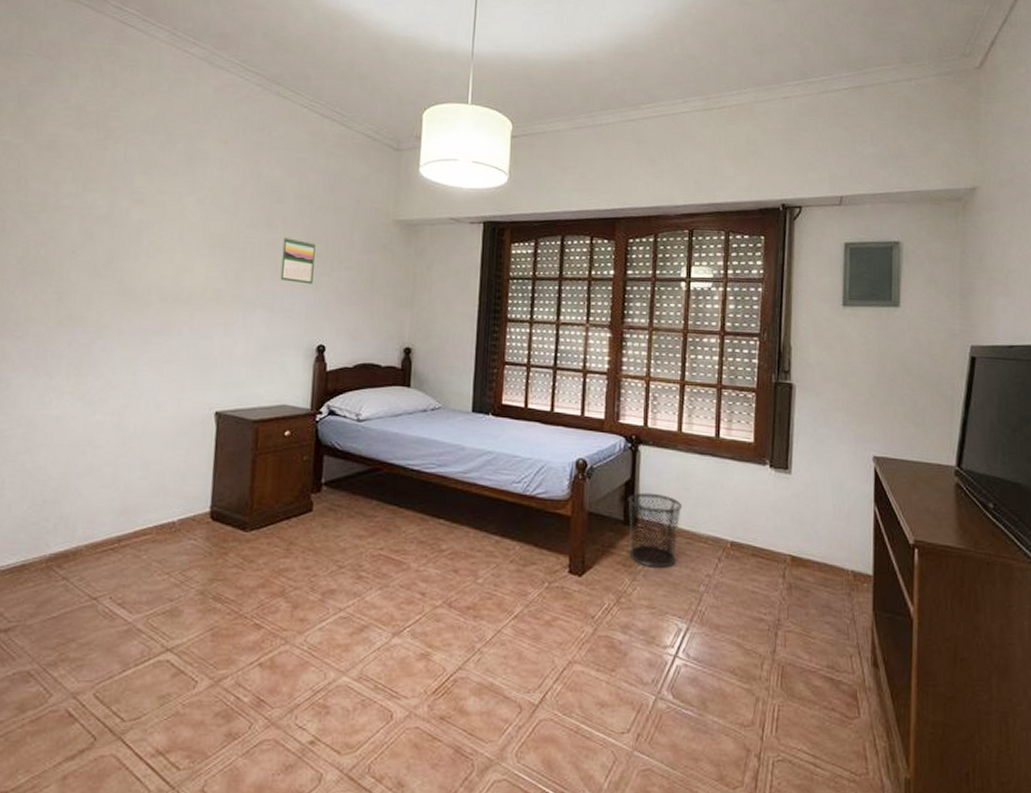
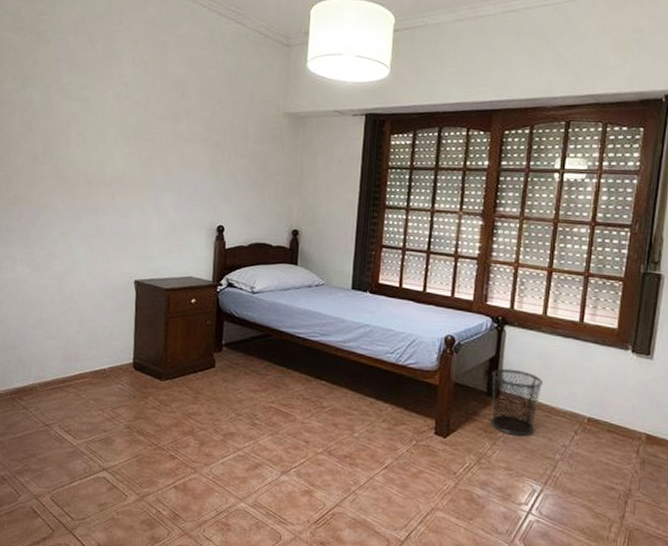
calendar: present [280,236,316,285] -> none [185,128,215,172]

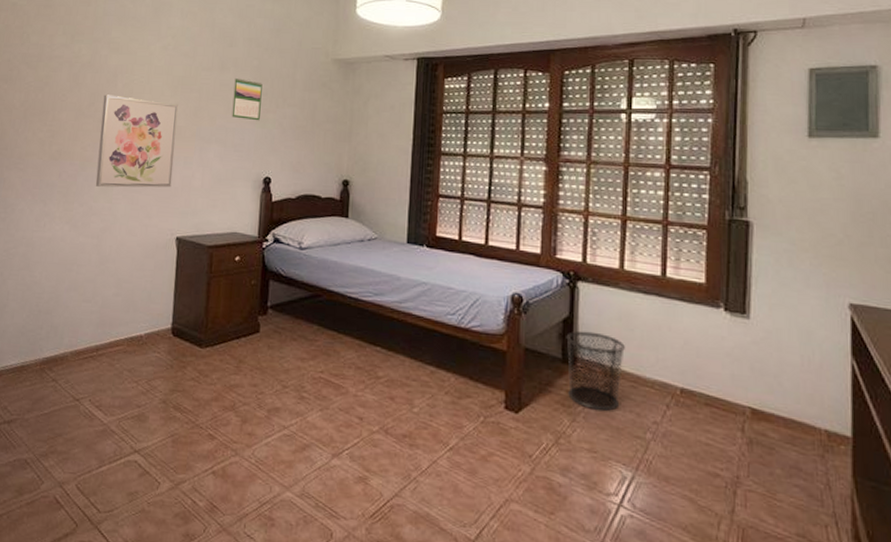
wall art: none [54,141,132,234] -> present [95,94,178,188]
calendar: none [185,128,215,172] -> present [231,77,263,121]

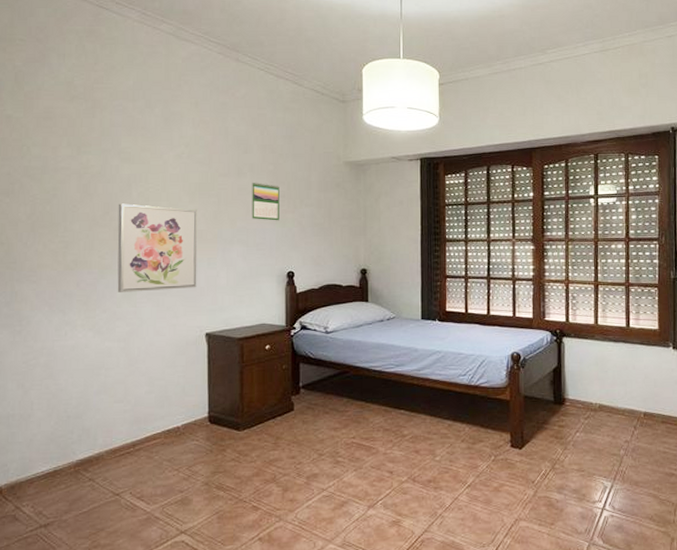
waste bin: present [566,331,625,411] -> none [556,376,601,438]

